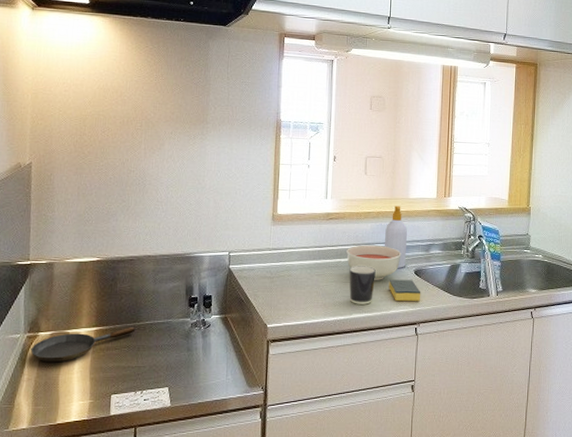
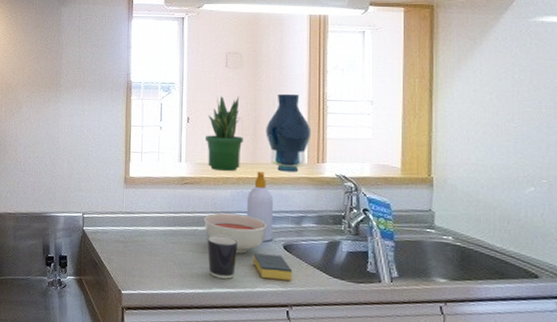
planter: none [349,136,383,207] -> present [205,95,243,172]
vase: none [403,135,441,206] -> present [266,93,312,172]

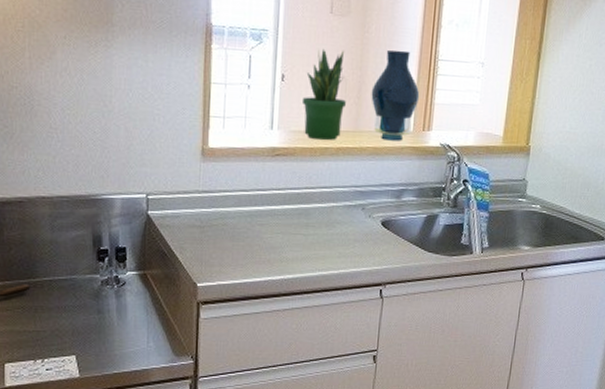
bowl: present [204,213,267,254] -> none [297,188,366,234]
mug: present [207,235,237,279] -> none [299,214,333,261]
soap bottle: present [247,171,273,241] -> none [345,140,374,218]
sponge: present [253,253,293,280] -> none [349,231,389,258]

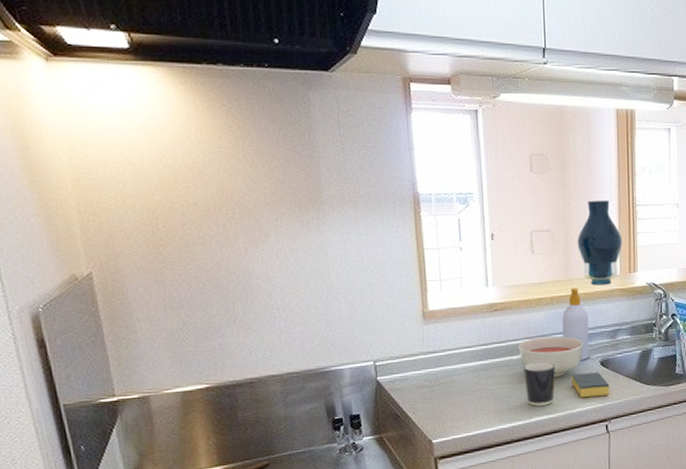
bowl: none [297,188,366,234] -> present [518,336,584,378]
mug: none [299,214,333,261] -> present [523,361,555,406]
planter: present [301,48,346,141] -> none [512,205,554,293]
soap bottle: none [345,140,374,218] -> present [562,288,589,360]
sponge: none [349,231,389,258] -> present [571,372,610,398]

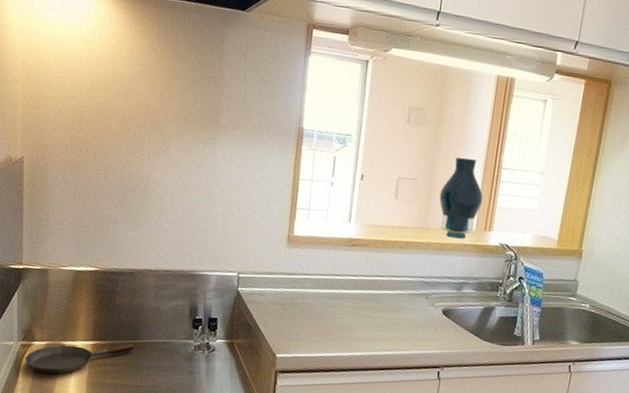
bowl: present [518,336,584,378] -> none [368,277,430,318]
mug: present [523,361,555,406] -> none [368,299,399,342]
soap bottle: present [562,288,589,360] -> none [411,236,439,306]
sponge: present [571,372,610,398] -> none [412,317,448,343]

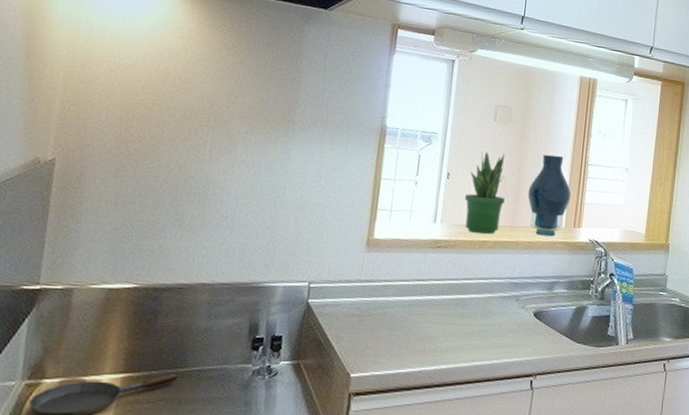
planter: none [377,153,418,236] -> present [464,151,506,235]

